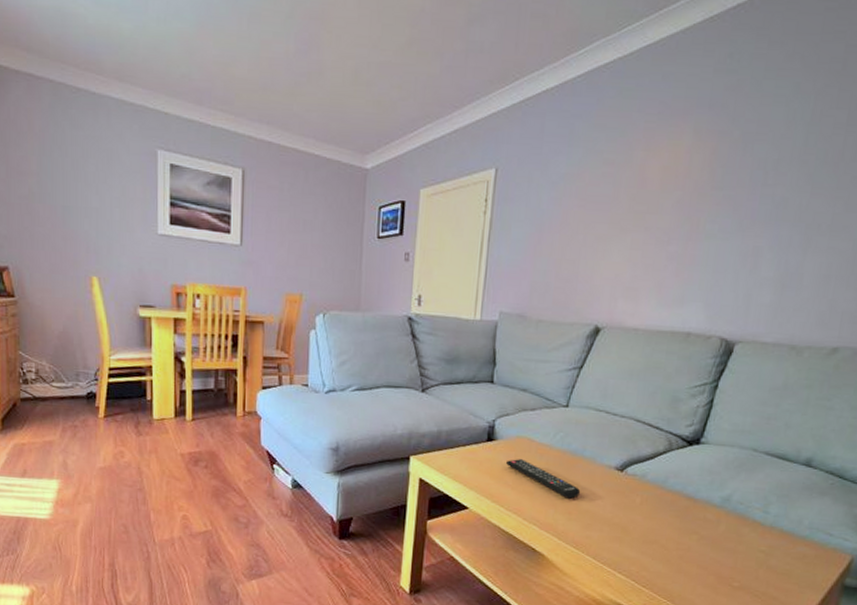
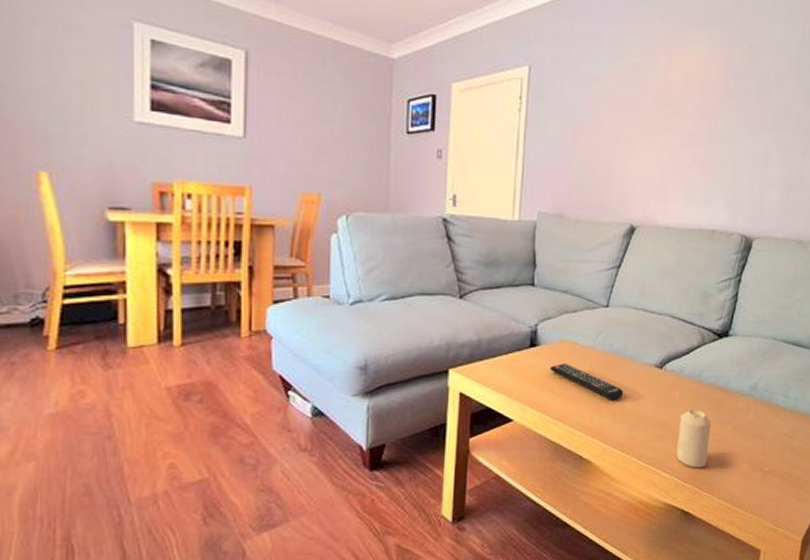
candle: none [634,514,676,575] -> present [677,409,712,468]

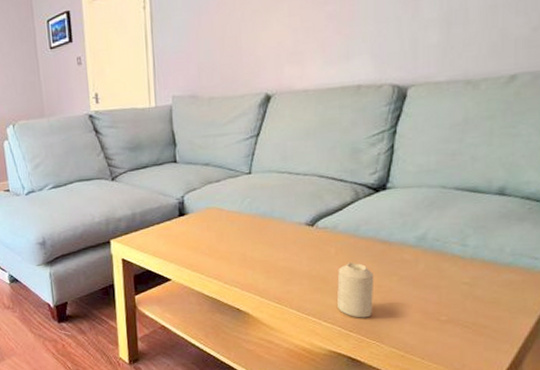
remote control: present [549,364,624,400] -> none [199,228,275,259]

